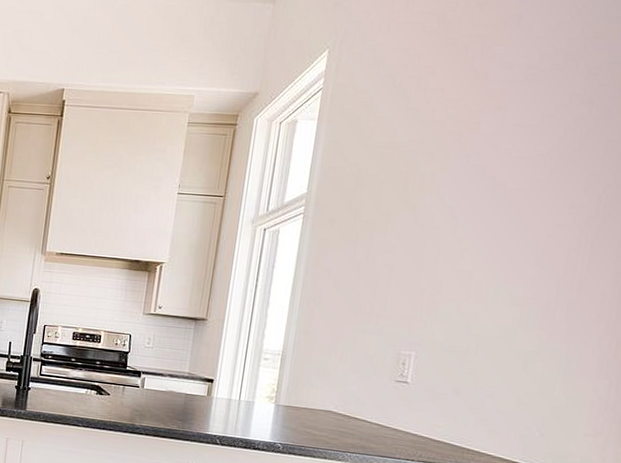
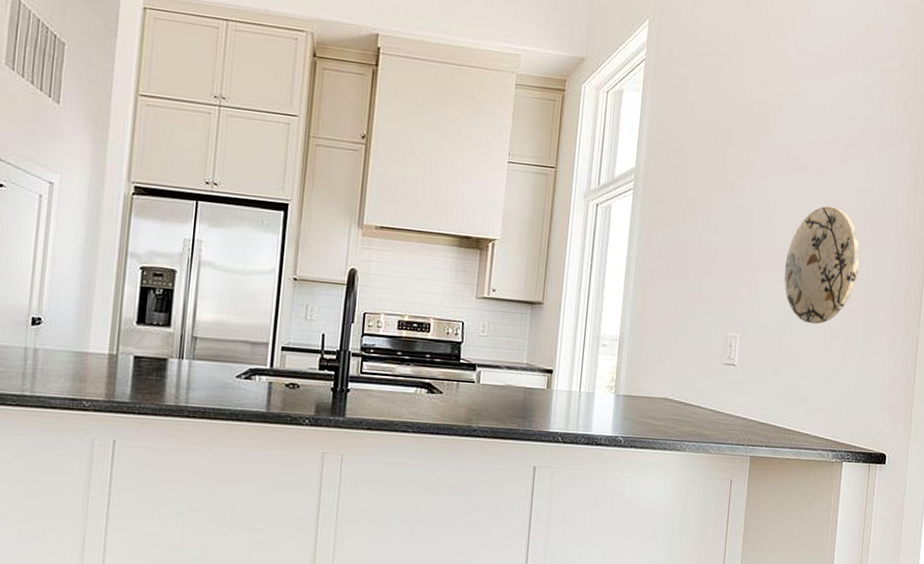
decorative plate: none [470,223,570,346] -> present [784,206,860,325]

